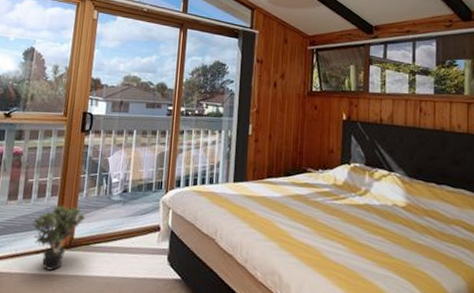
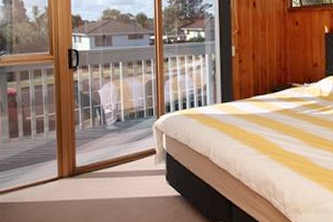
potted plant: present [32,205,86,271] -> none [36,138,85,197]

